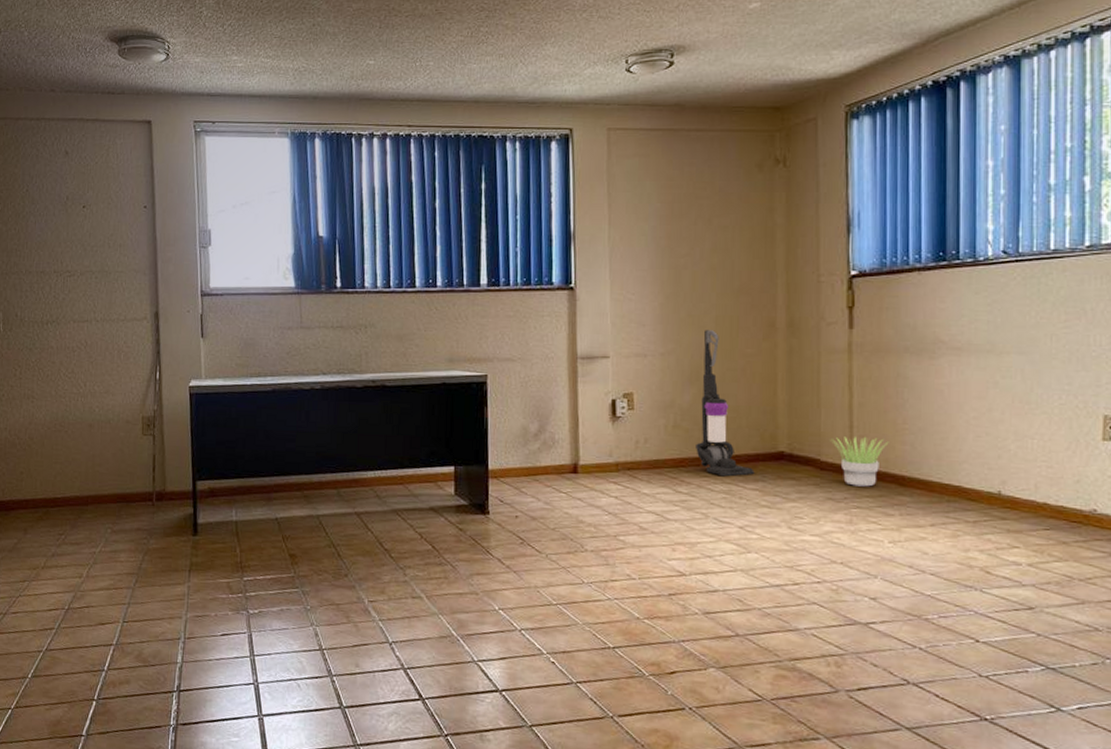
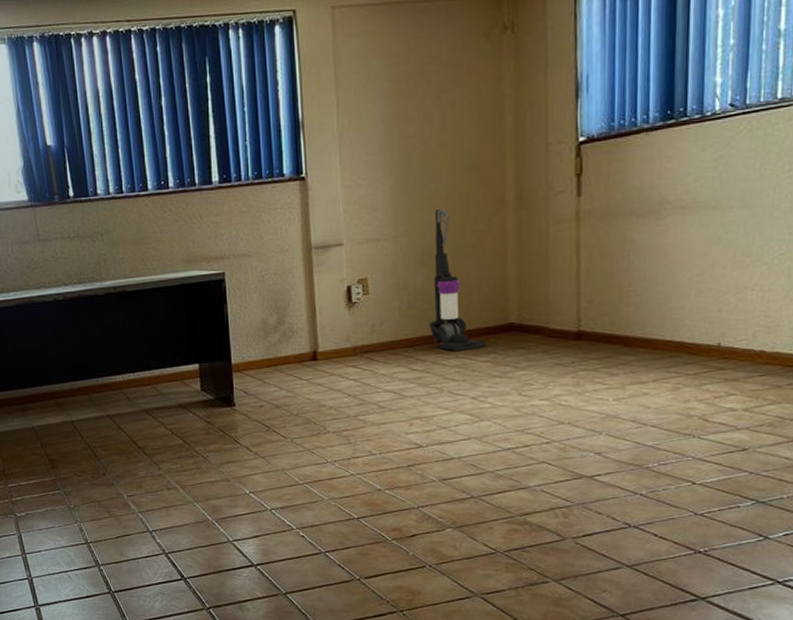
potted plant: present [831,437,889,487] -> none [560,302,615,350]

